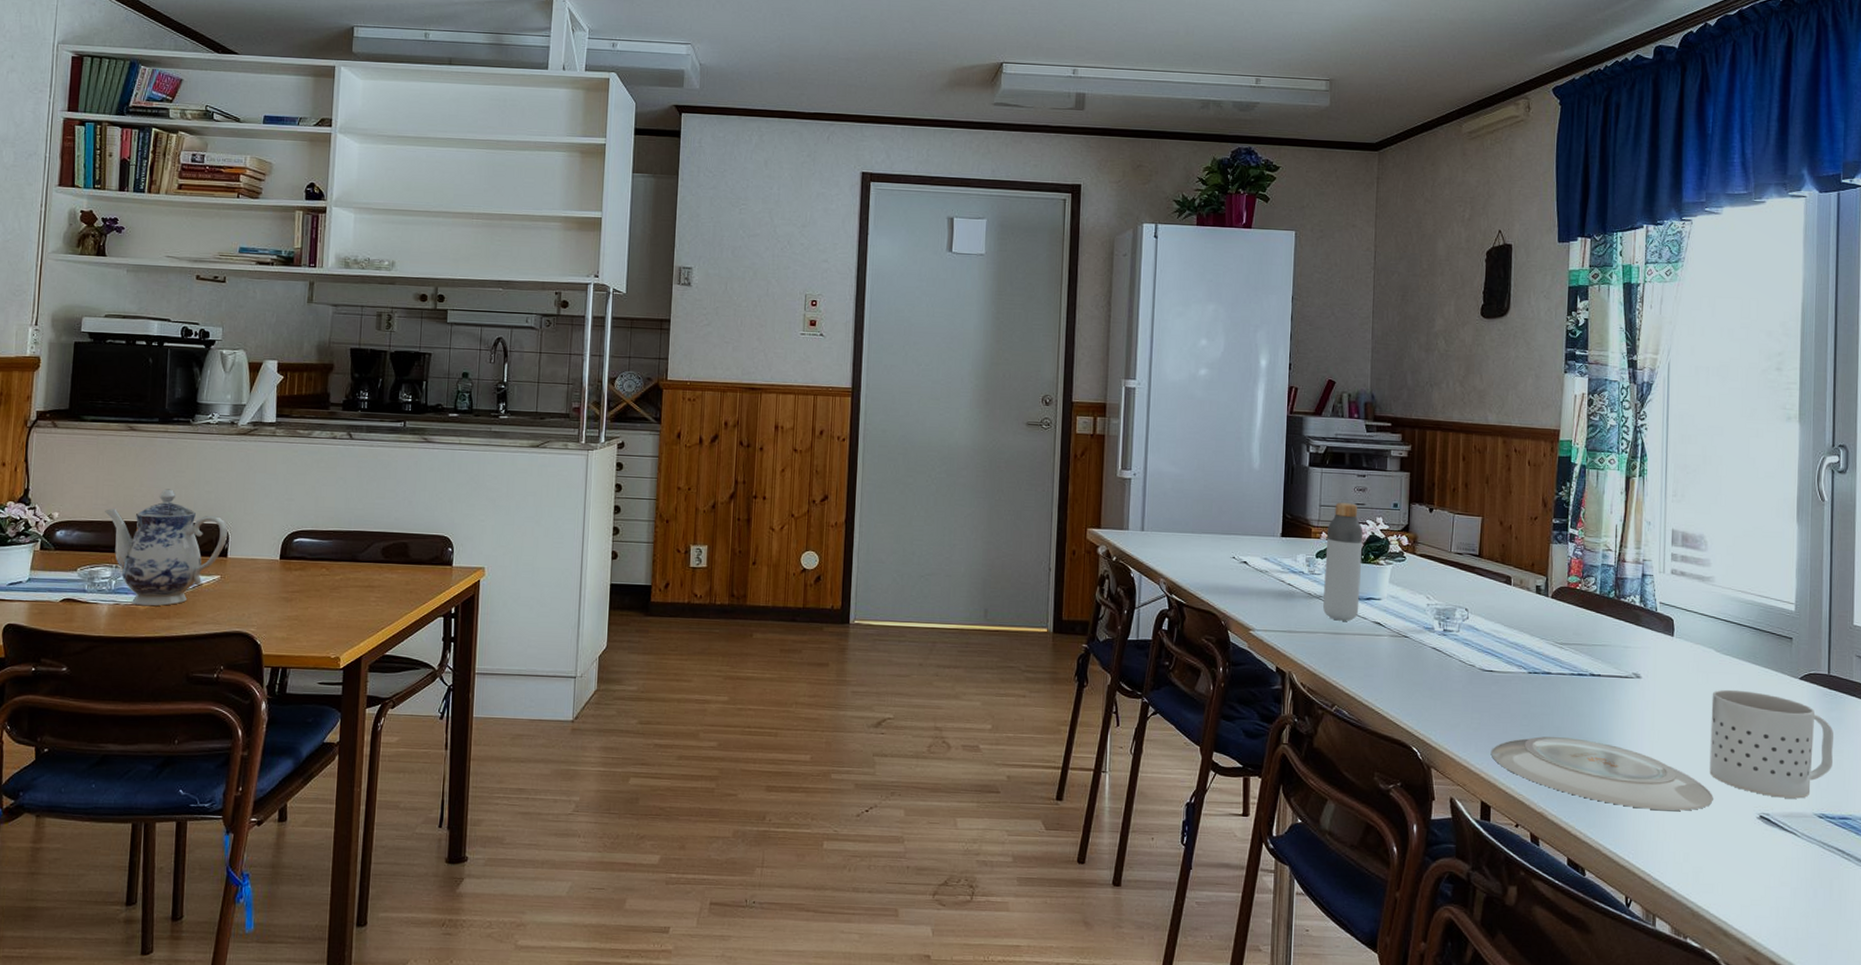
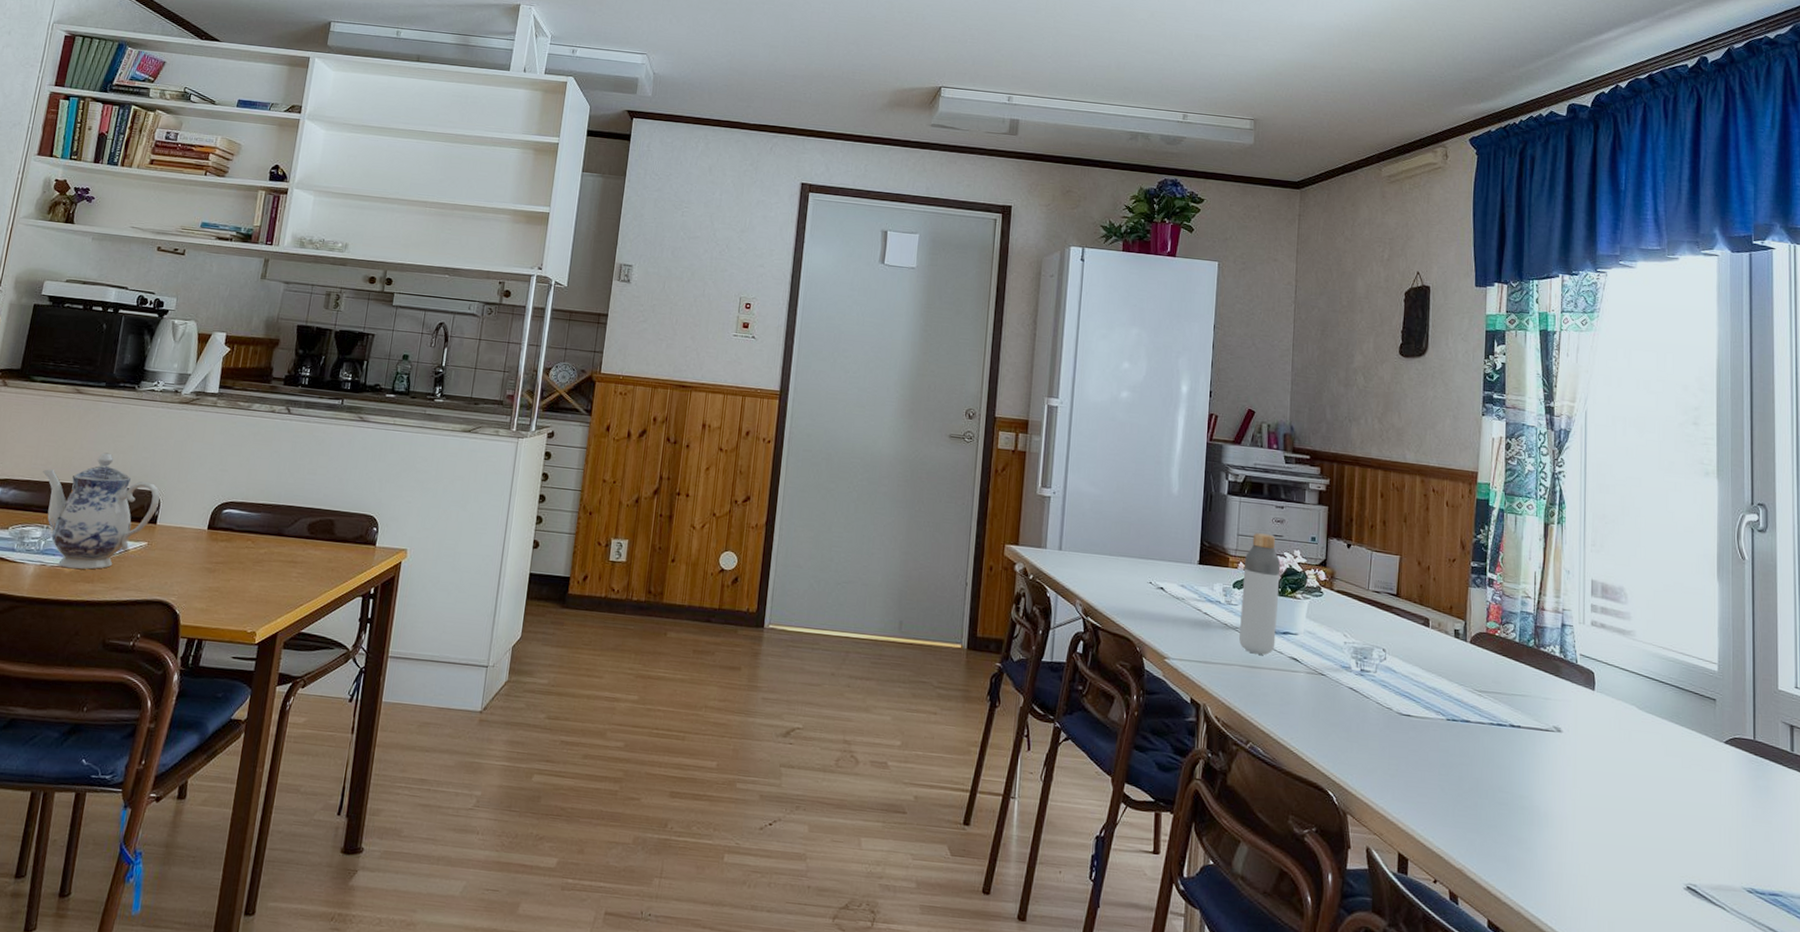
plate: present [1490,736,1713,811] -> none [1408,787,1638,877]
mug: present [1709,689,1833,799] -> none [1633,749,1761,871]

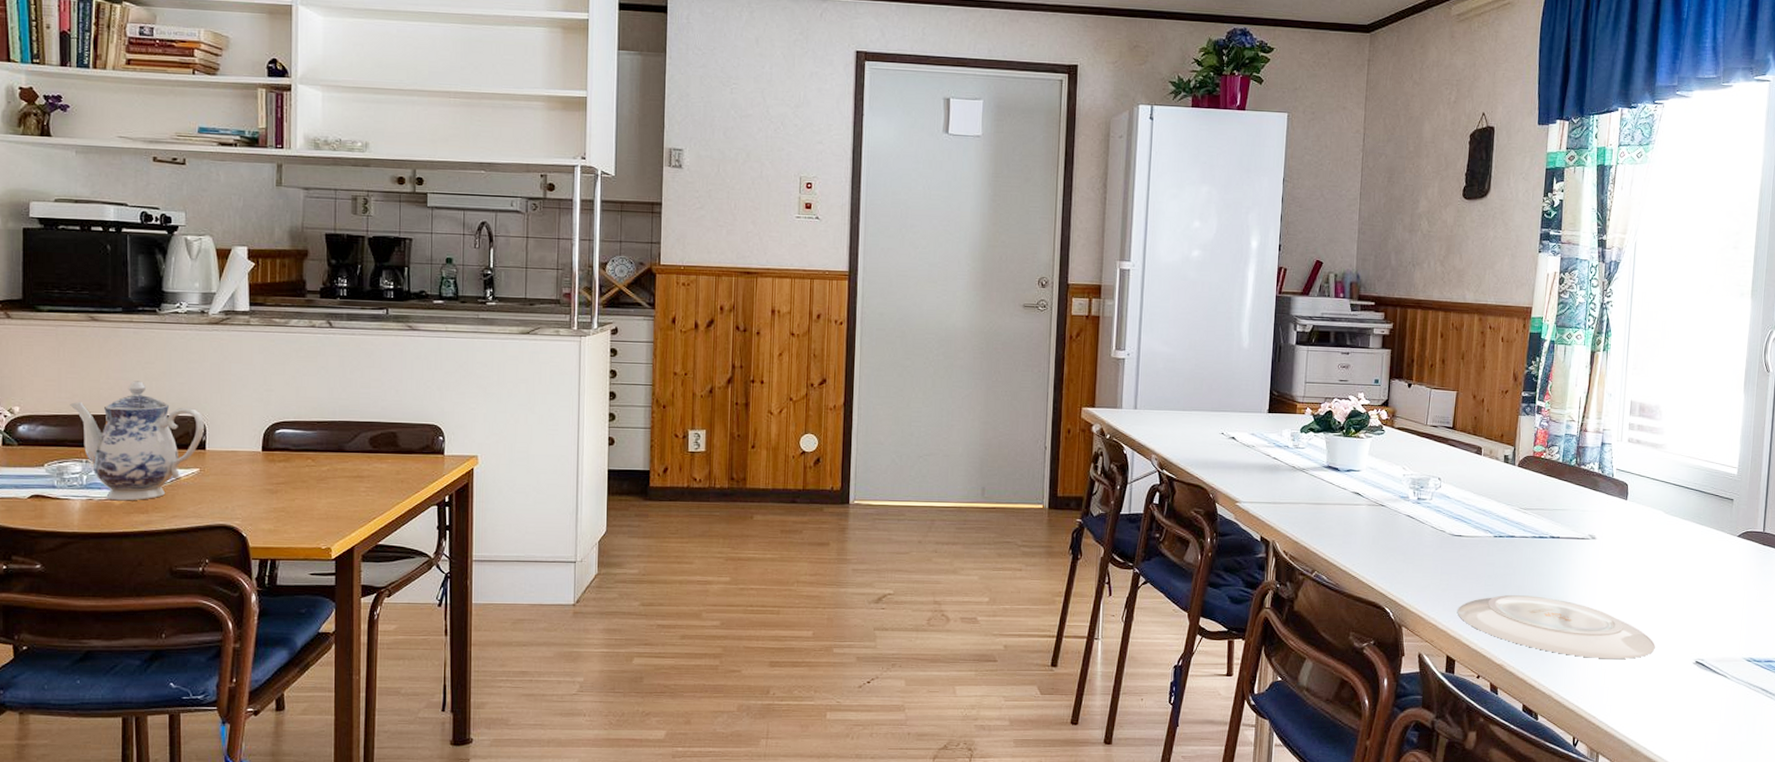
bottle: present [1239,533,1281,655] -> none [1306,379,1346,492]
plate: none [1408,787,1638,877] -> present [1457,595,1655,659]

